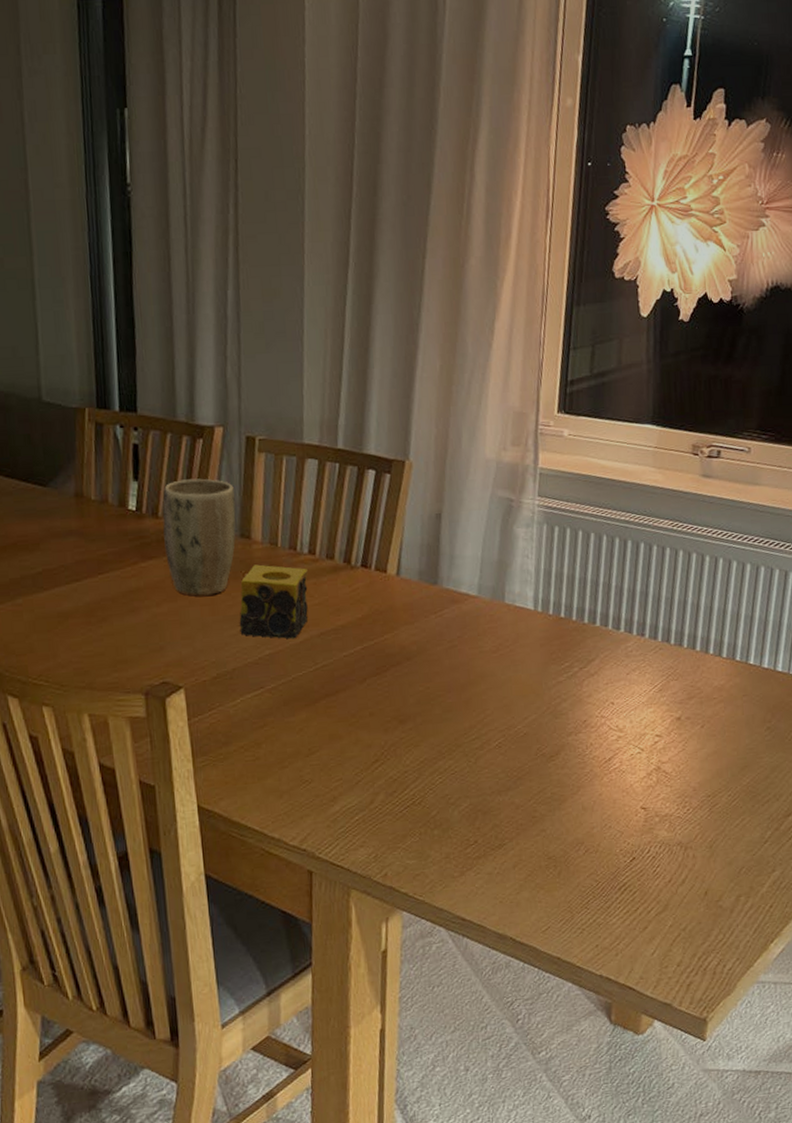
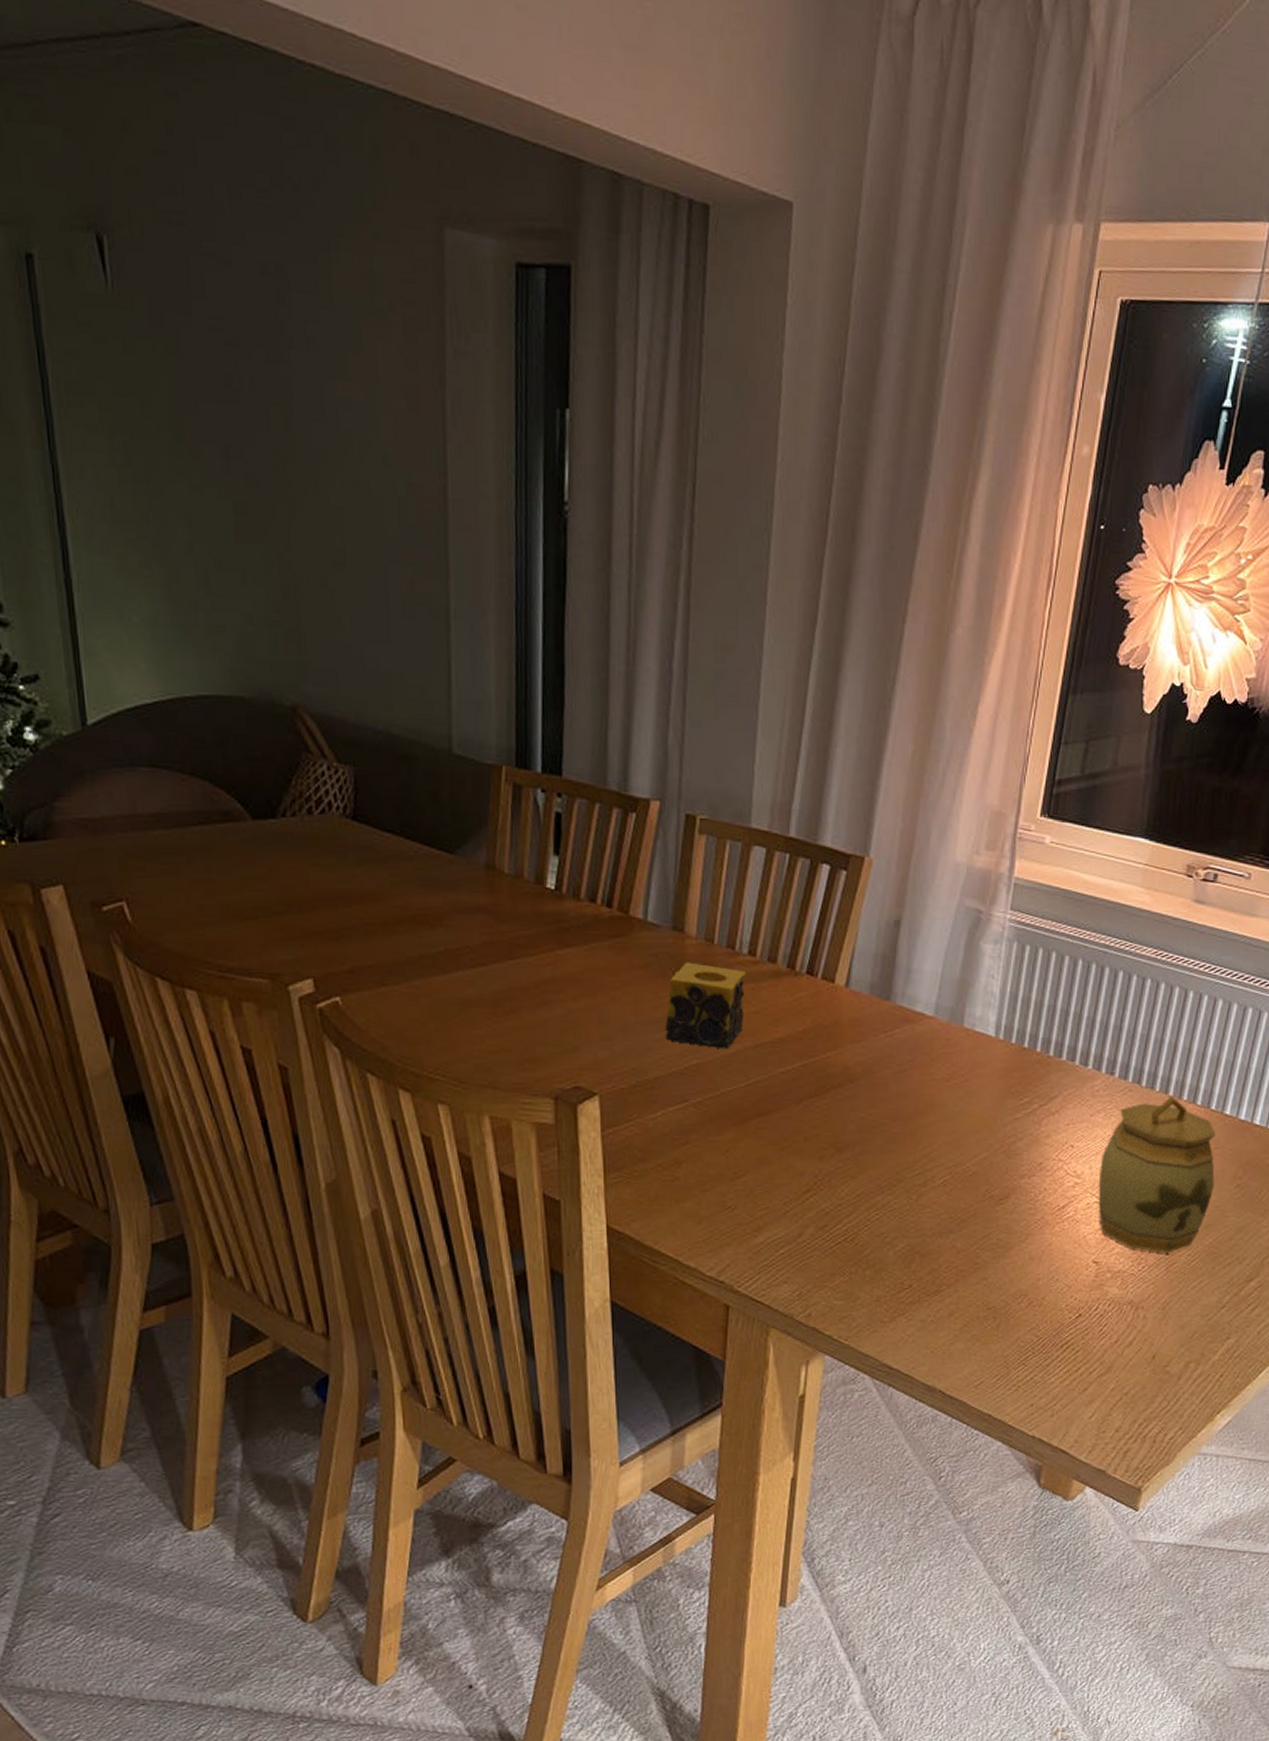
plant pot: present [162,478,236,596] -> none [585,858,669,993]
jar: none [639,652,746,795] -> present [1098,1097,1216,1253]

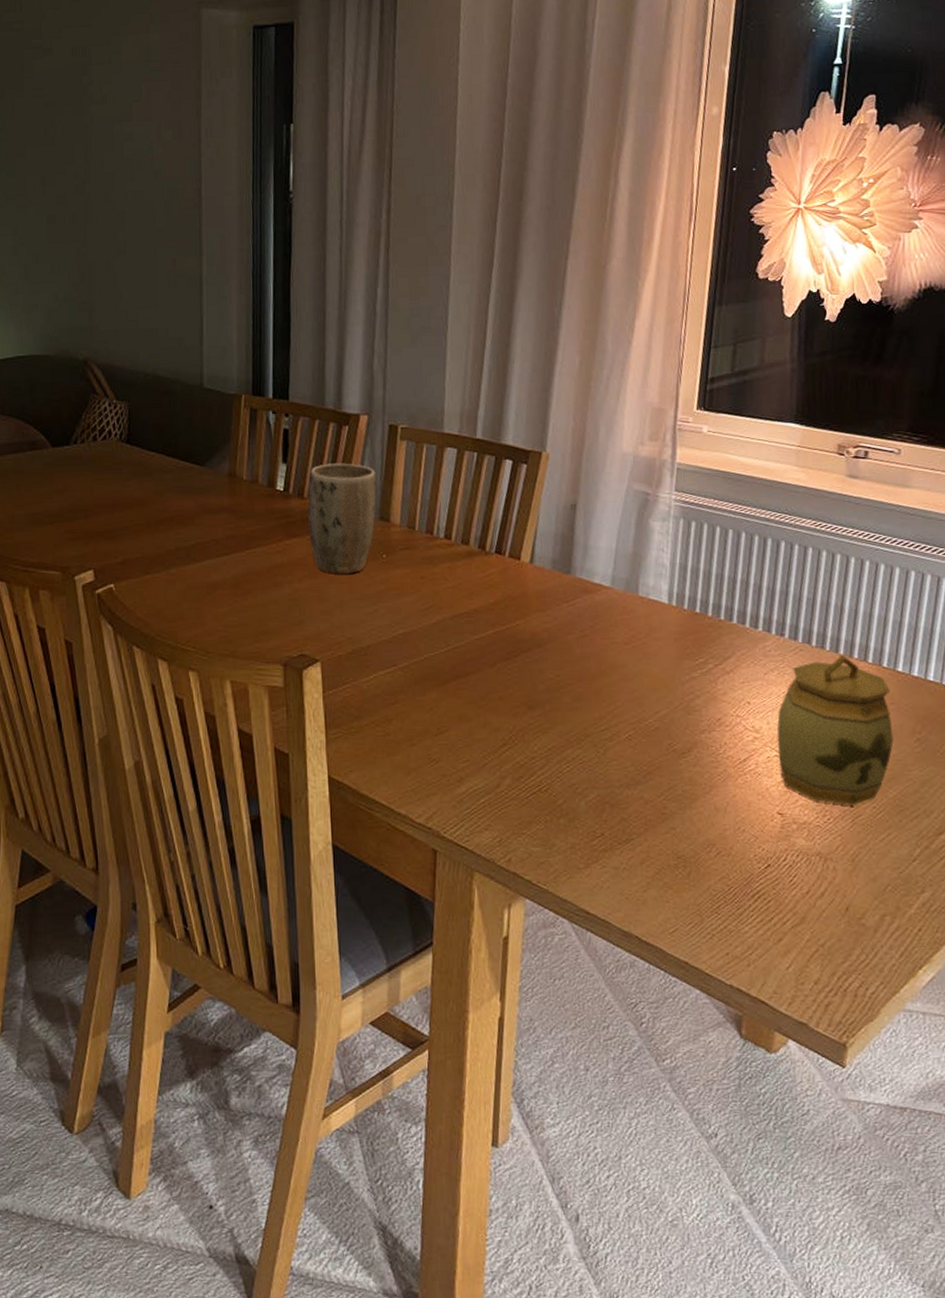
plant pot: none [585,858,669,993] -> present [308,463,377,574]
candle: present [665,962,746,1049] -> none [375,546,443,620]

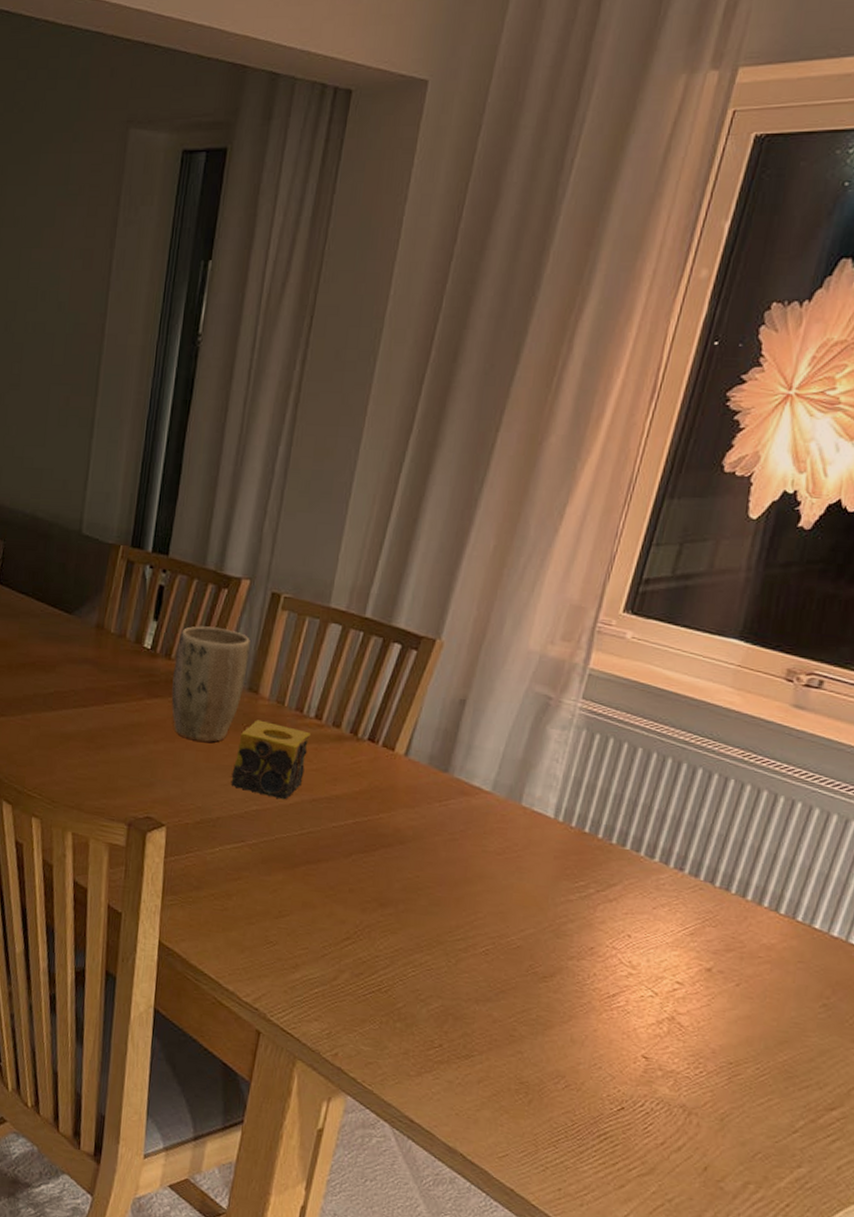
candle: none [375,546,443,620] -> present [230,720,311,800]
jar: present [777,655,894,805] -> none [653,901,801,1063]

